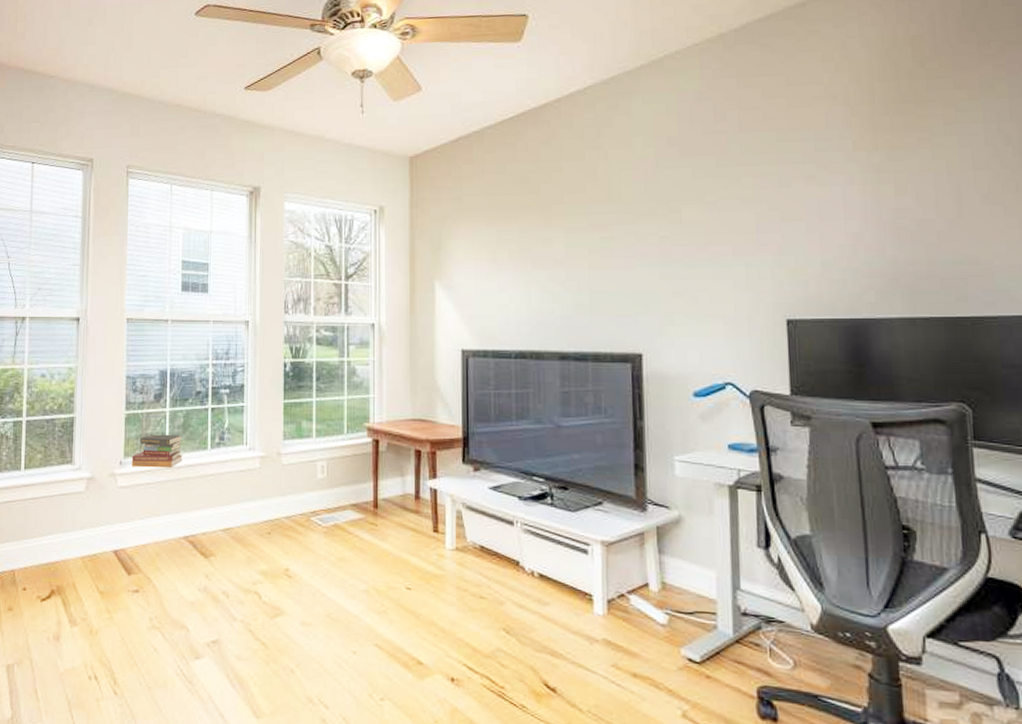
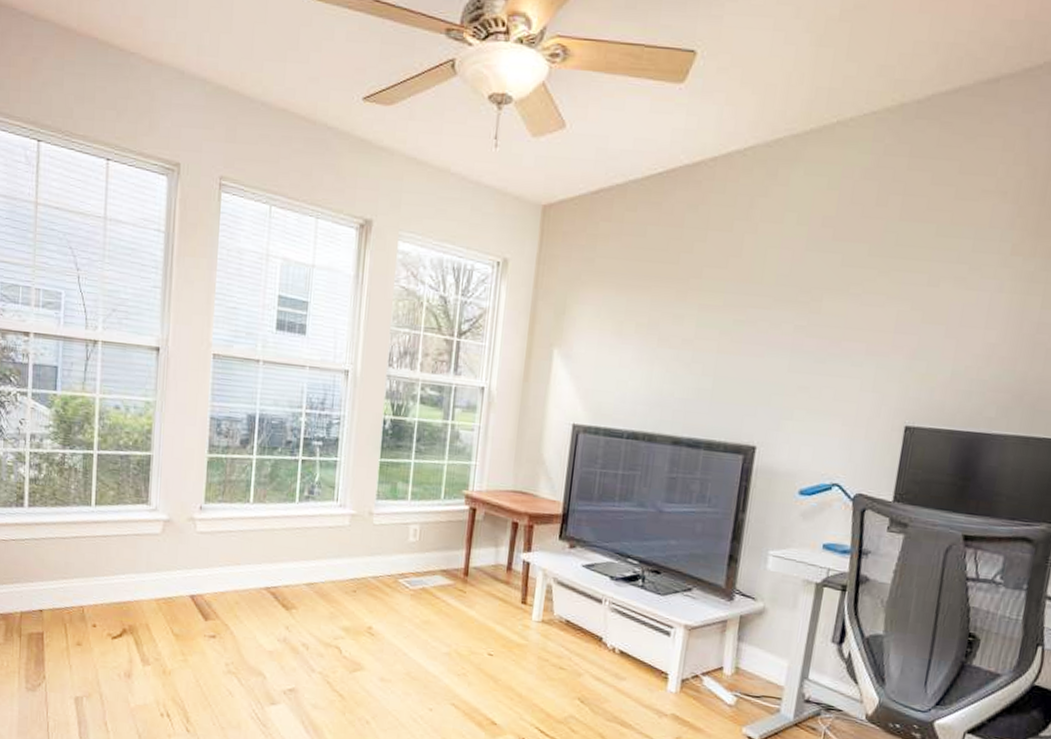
books: present [131,434,183,469] -> none [212,480,269,518]

